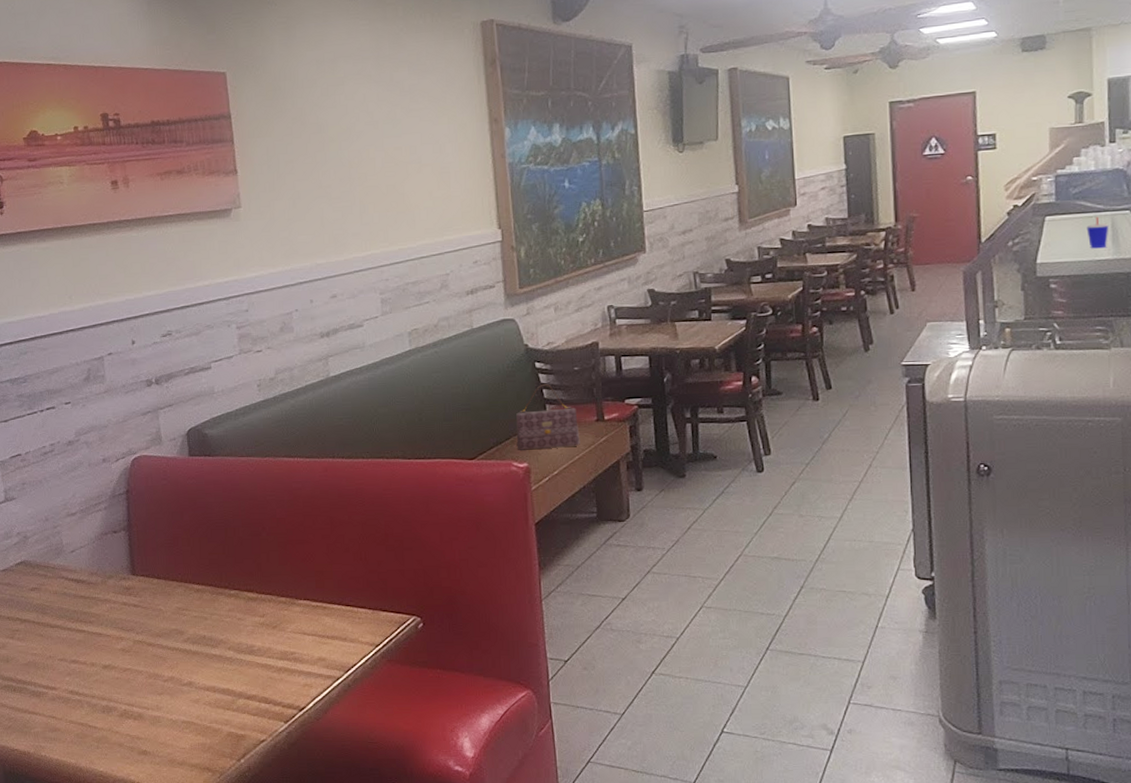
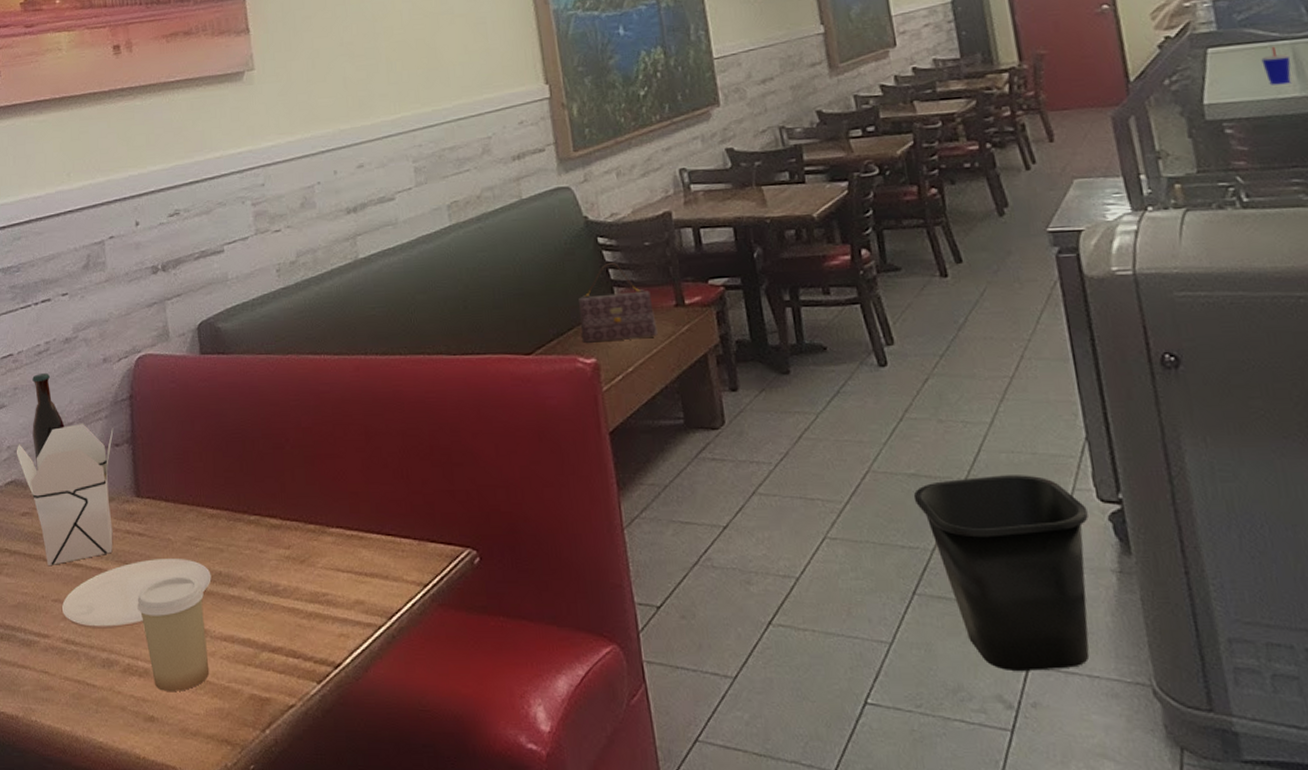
takeout container: none [25,514,112,632] -> present [16,424,114,567]
bottle: none [39,470,69,553] -> present [32,372,65,471]
plate: none [66,625,197,682] -> present [61,559,212,628]
cup: none [132,638,194,731] -> present [137,575,210,691]
waste bin: none [774,558,907,706] -> present [913,475,1090,671]

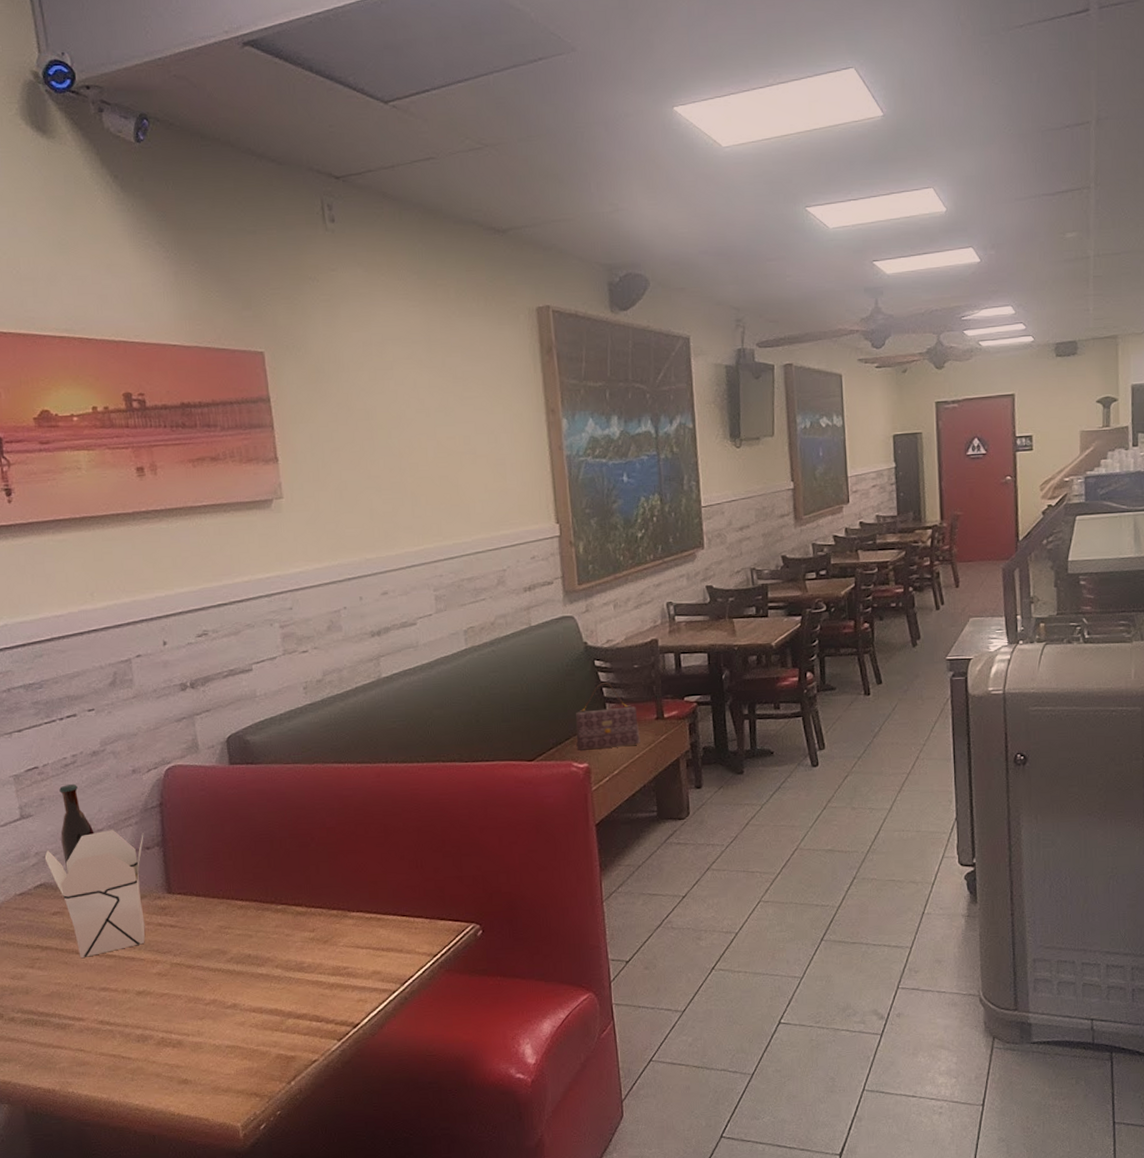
plate: present [61,559,212,628] -> none [95,945,241,1010]
cup: present [137,575,210,691] -> none [170,959,240,1058]
waste bin: present [913,475,1090,671] -> none [828,847,951,992]
beverage cup: present [1261,46,1291,84] -> none [1112,516,1132,546]

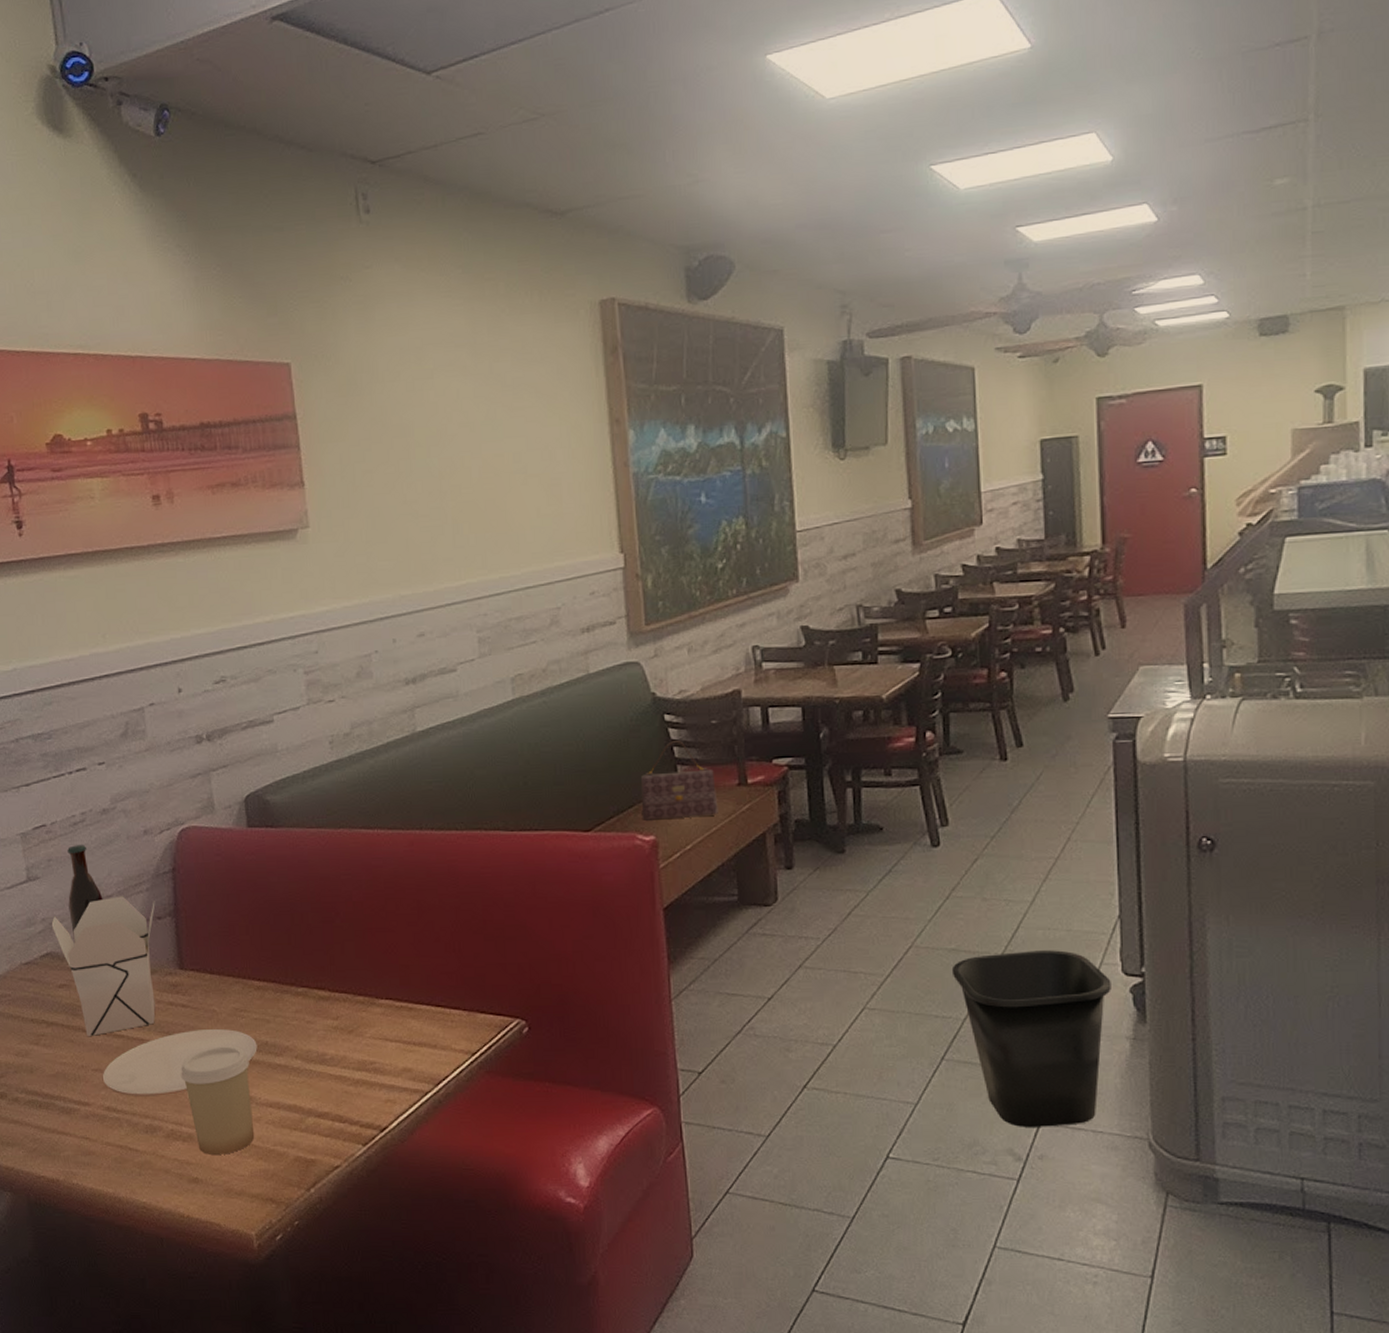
plate: none [95,945,241,1010] -> present [102,1029,258,1096]
cup: none [170,959,240,1058] -> present [181,1045,255,1154]
waste bin: none [828,847,951,992] -> present [951,950,1111,1127]

